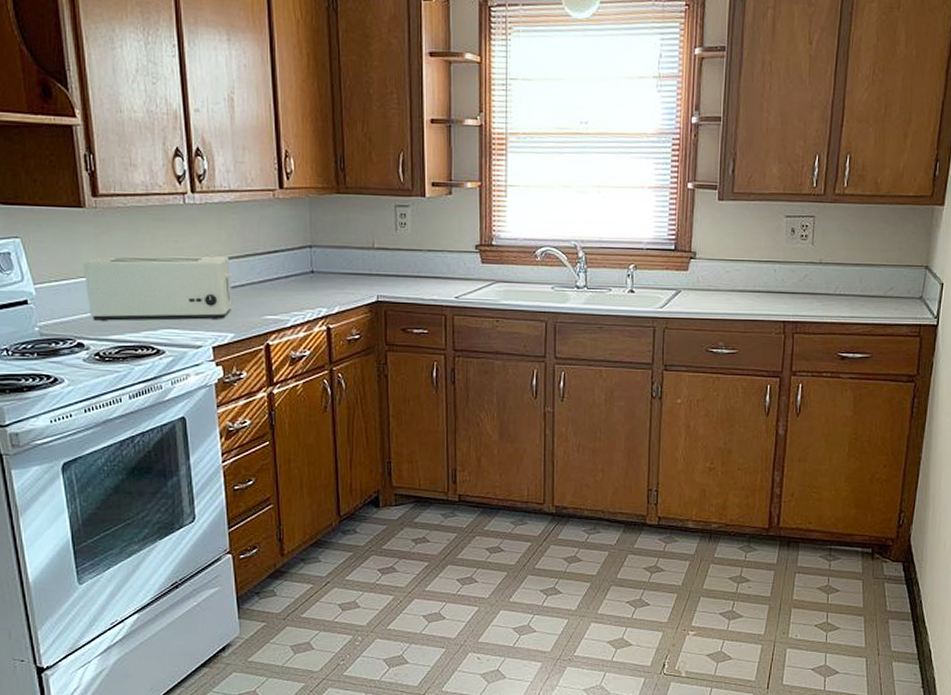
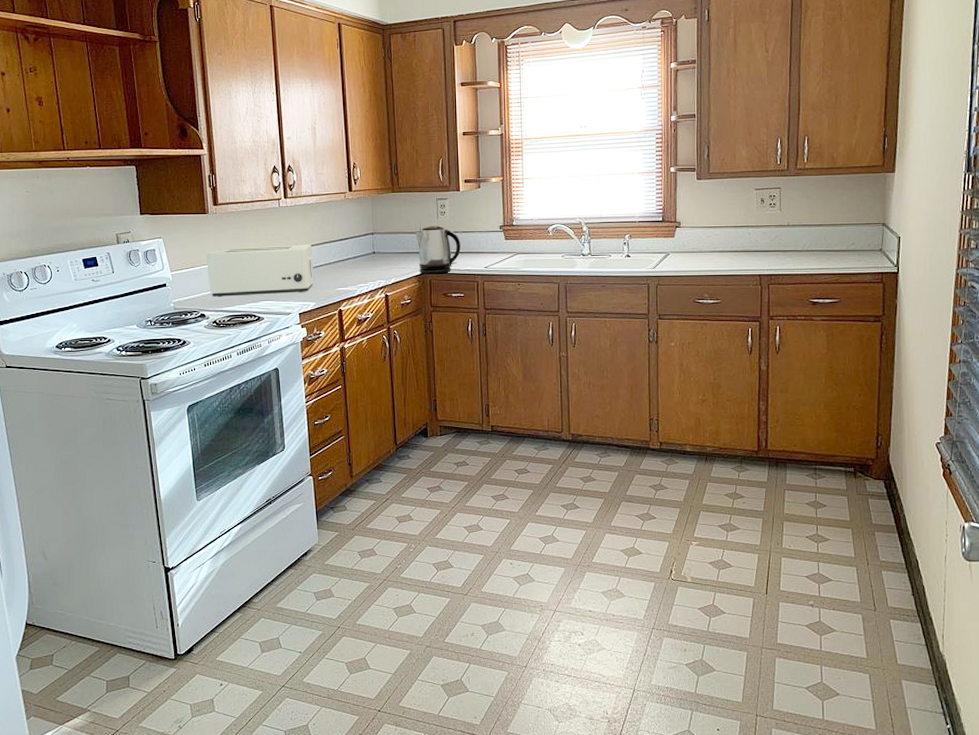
kettle: none [367,240,425,304] -> present [416,225,461,275]

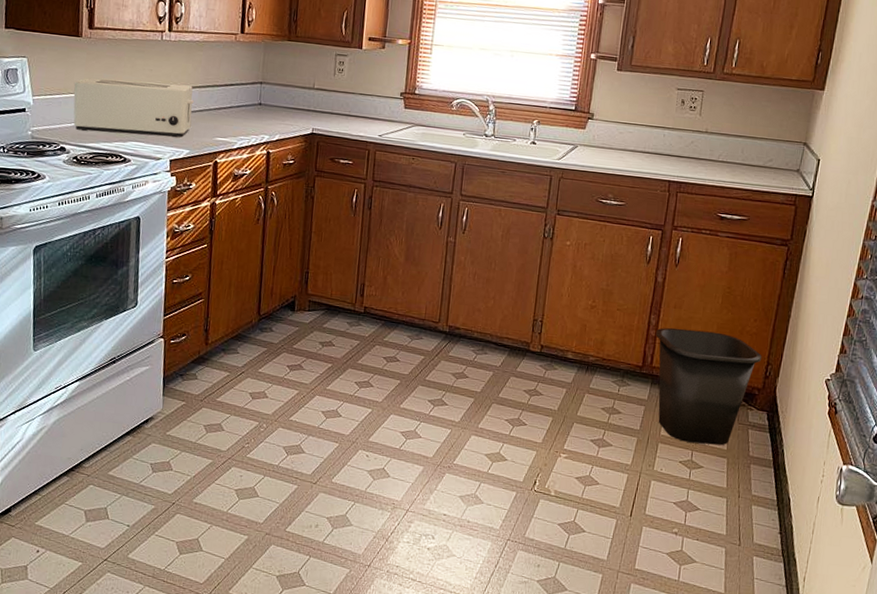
kettle: present [416,225,461,275] -> none [307,82,356,137]
waste bin: none [766,410,871,517] -> present [655,327,762,445]

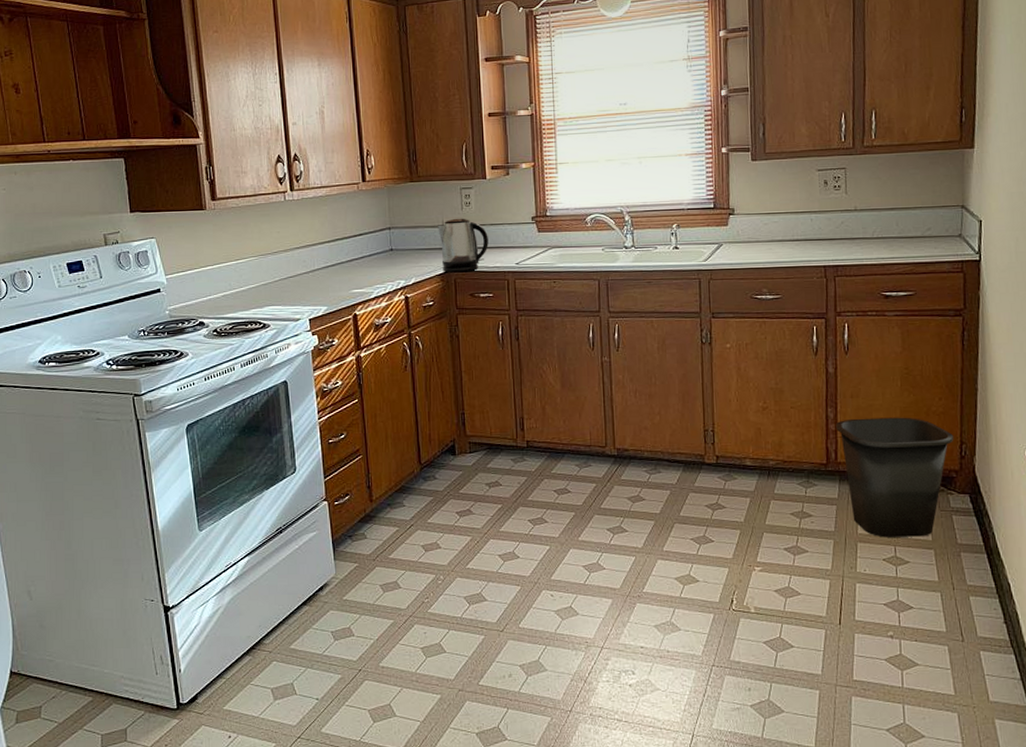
toaster: present [73,77,194,138] -> none [204,242,325,303]
kettle: none [307,82,356,137] -> present [438,218,489,273]

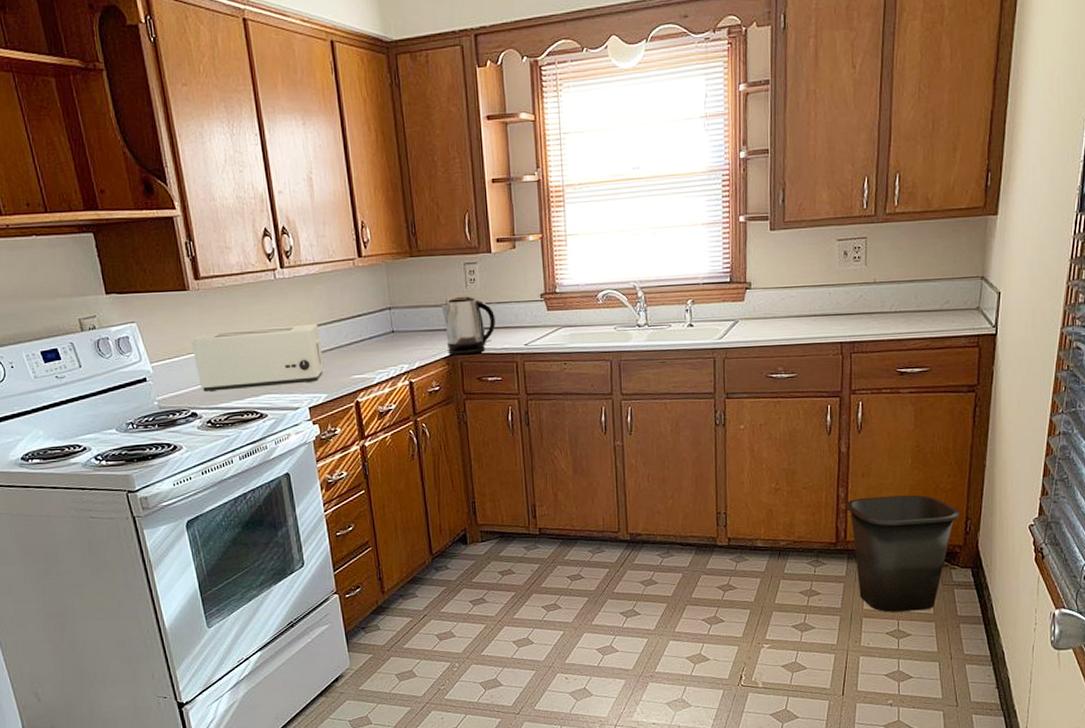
toaster: none [204,242,325,303] -> present [191,324,324,393]

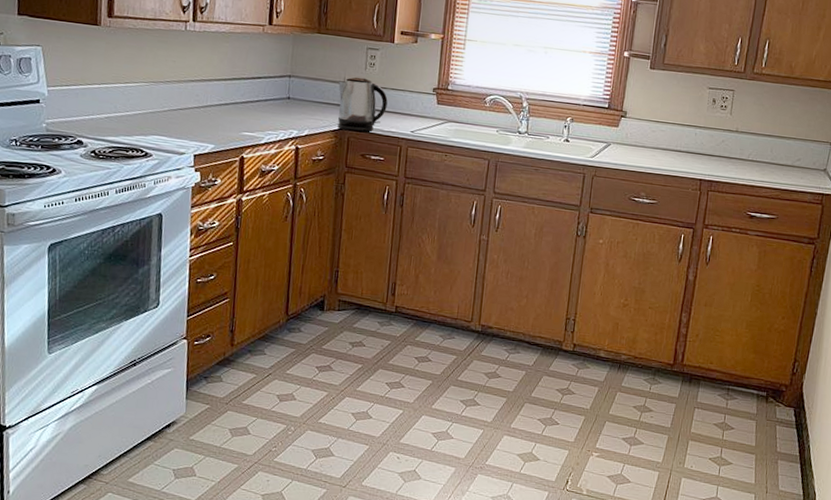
toaster: present [191,324,324,393] -> none [91,68,219,132]
waste bin: present [845,494,960,612] -> none [686,325,790,442]

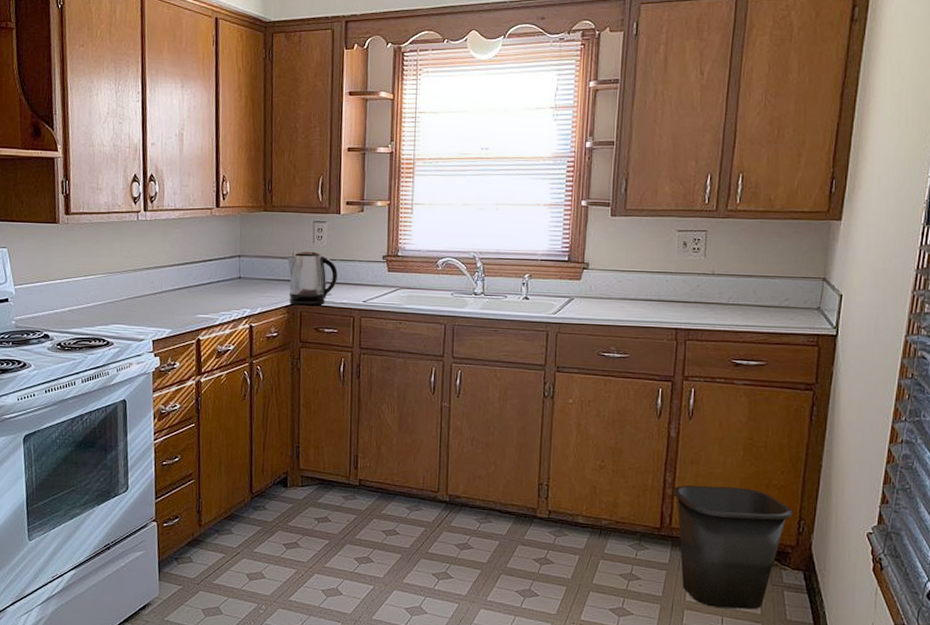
waste bin: none [686,325,790,442] -> present [672,485,793,610]

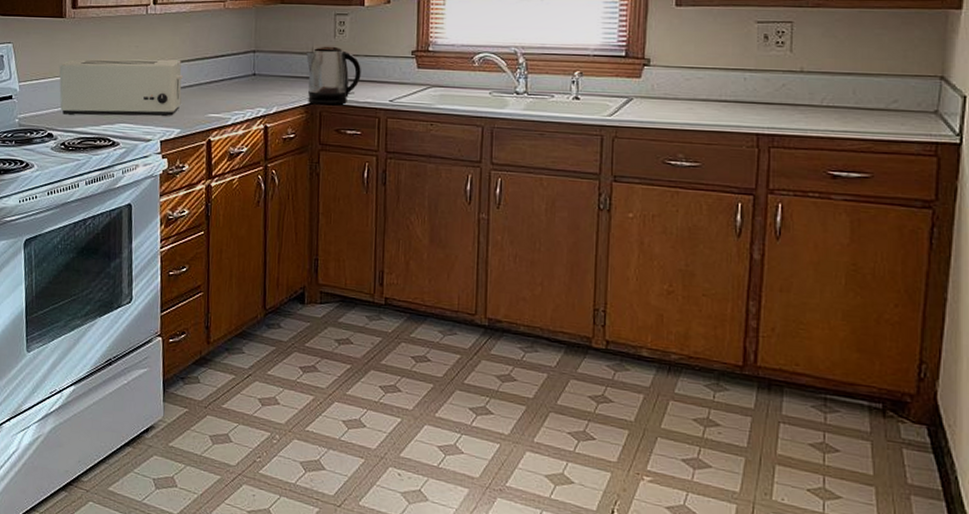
toaster: none [53,263,173,318] -> present [59,58,183,117]
waste bin: present [672,485,793,610] -> none [757,316,911,469]

